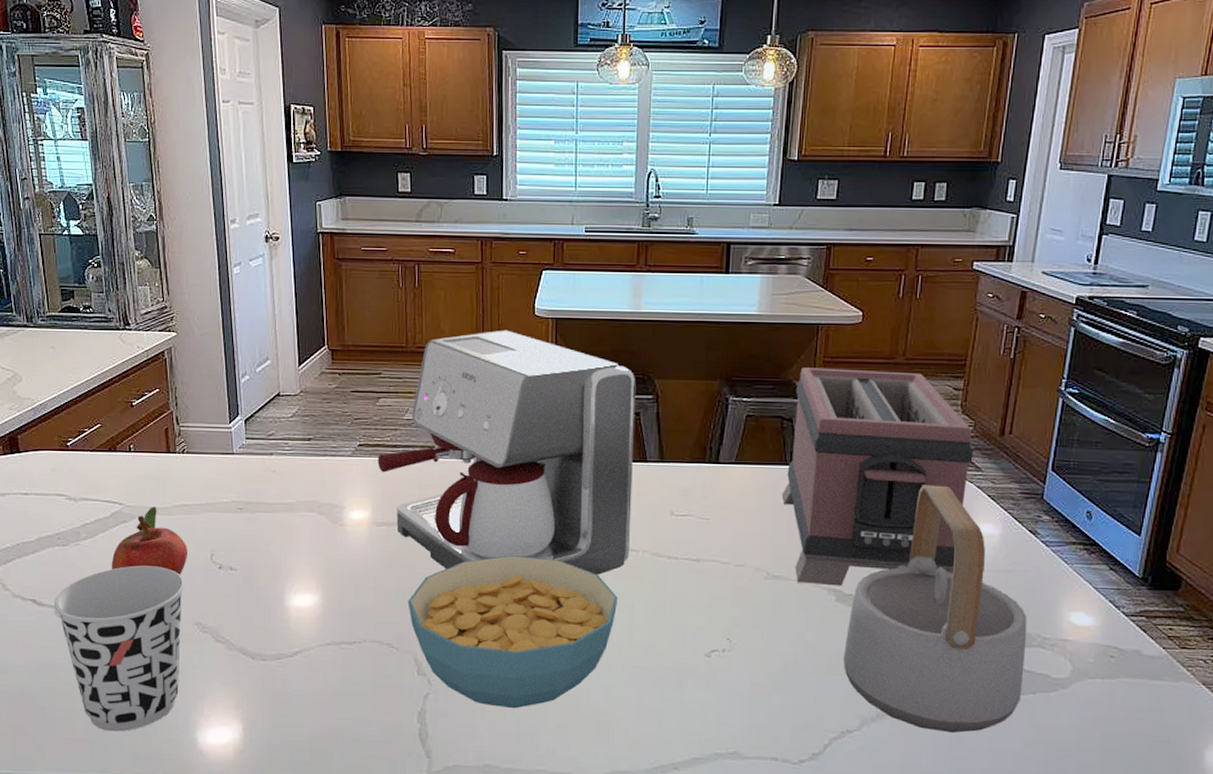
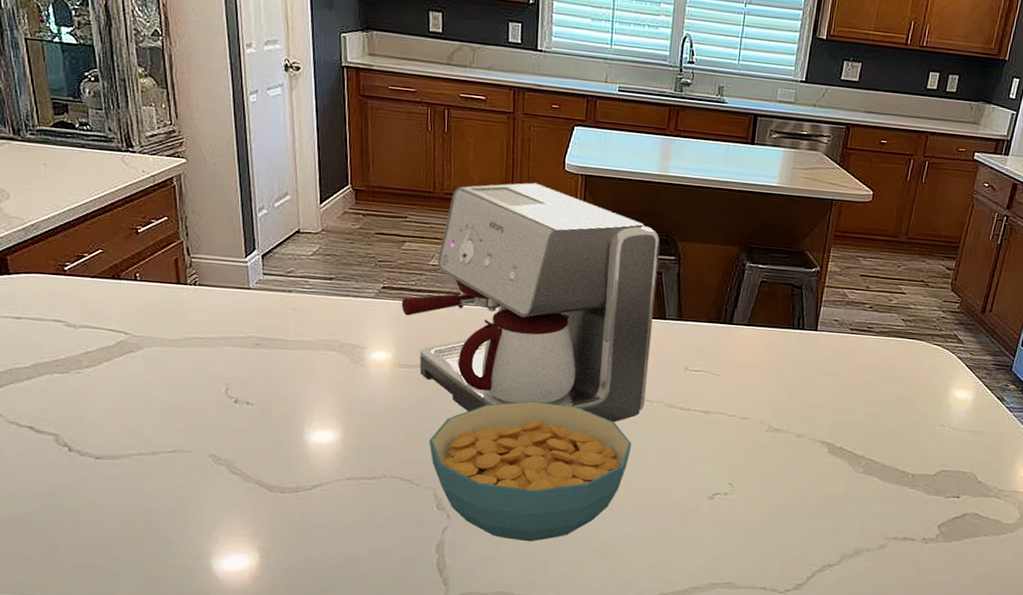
cup: present [53,565,185,732] -> none [53,396,198,558]
fruit: present [111,506,188,576] -> none [117,337,201,408]
toaster: present [782,368,973,586] -> none [788,240,959,440]
teapot: present [843,484,1027,734] -> none [829,353,988,568]

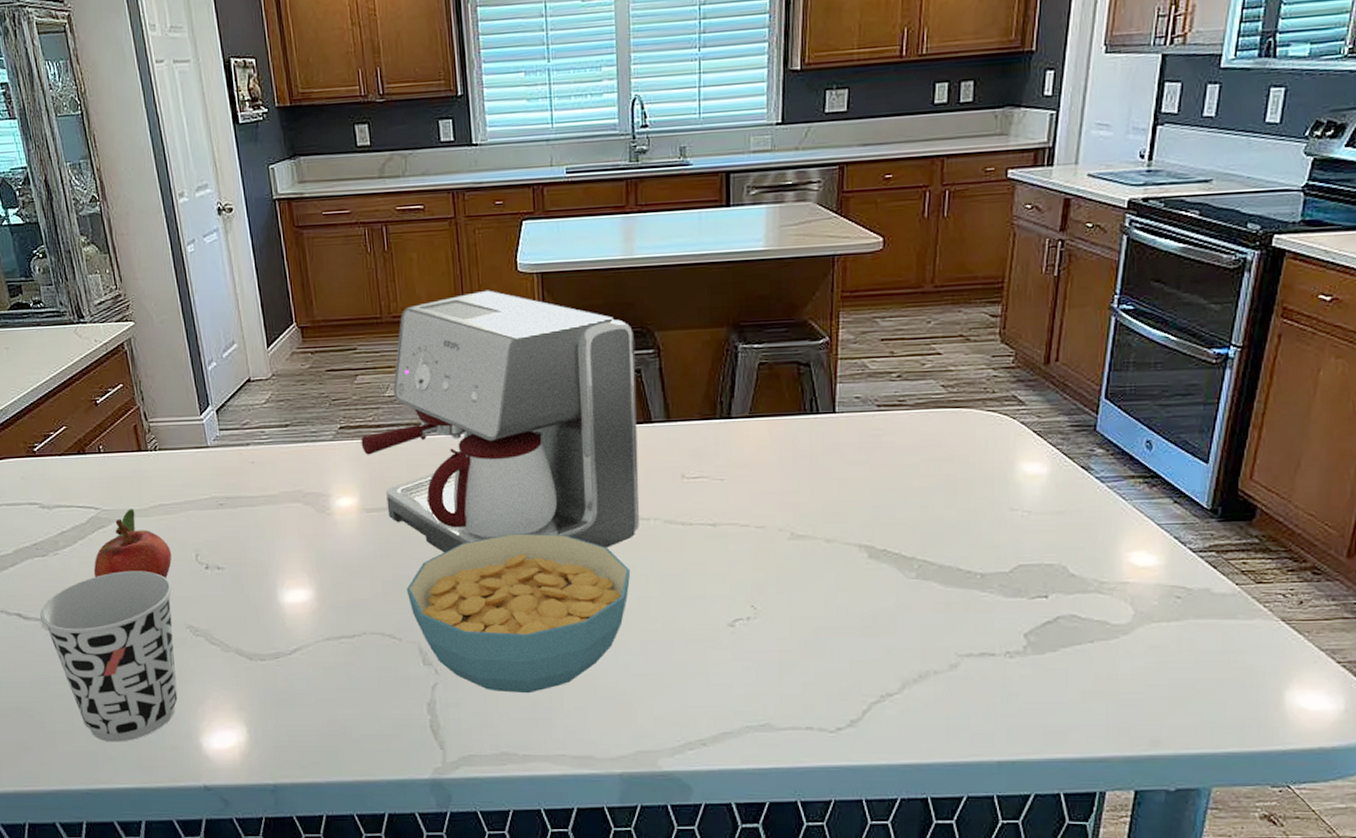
cup: none [53,396,198,558] -> present [39,571,178,742]
fruit: none [117,337,201,408] -> present [93,509,172,579]

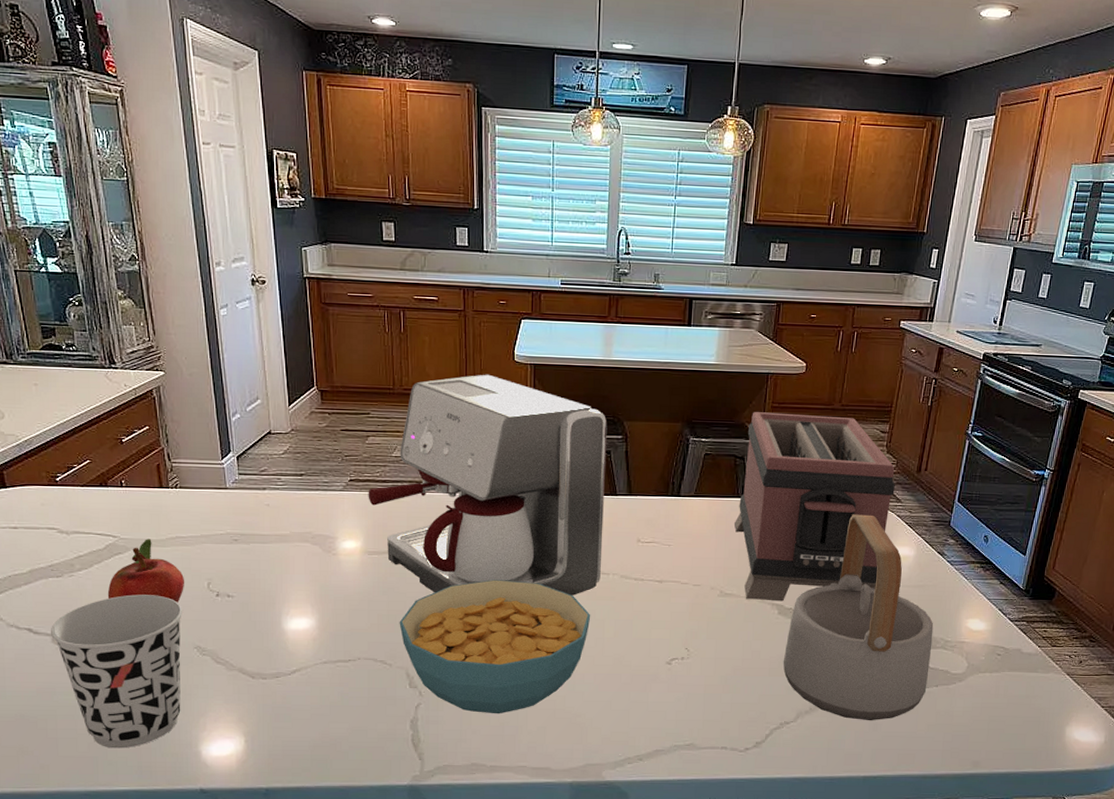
toaster: none [803,301,1015,542] -> present [734,412,895,602]
teapot: none [879,424,1082,690] -> present [783,514,934,721]

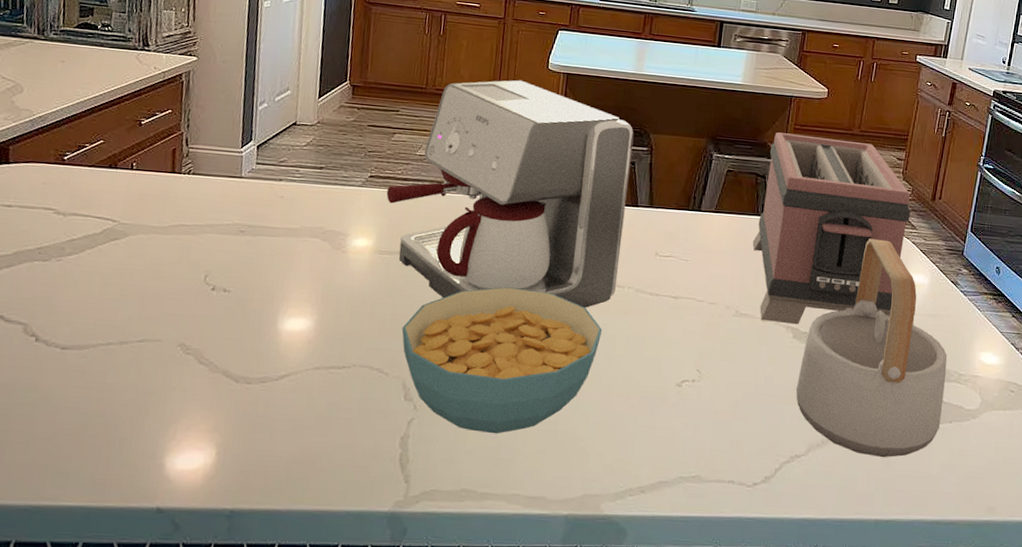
cup: present [50,594,183,749] -> none [23,283,174,457]
fruit: present [107,539,185,604] -> none [94,225,181,296]

